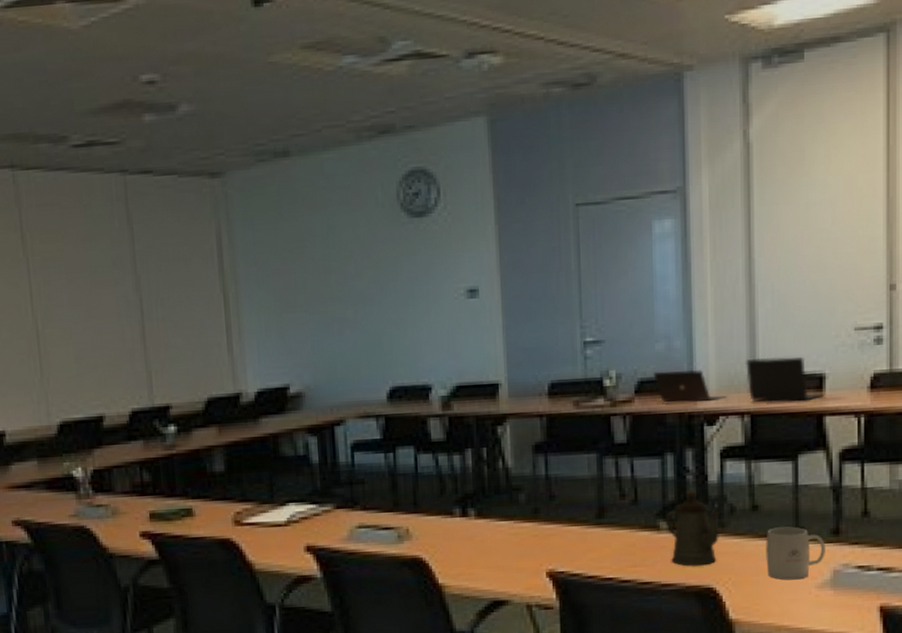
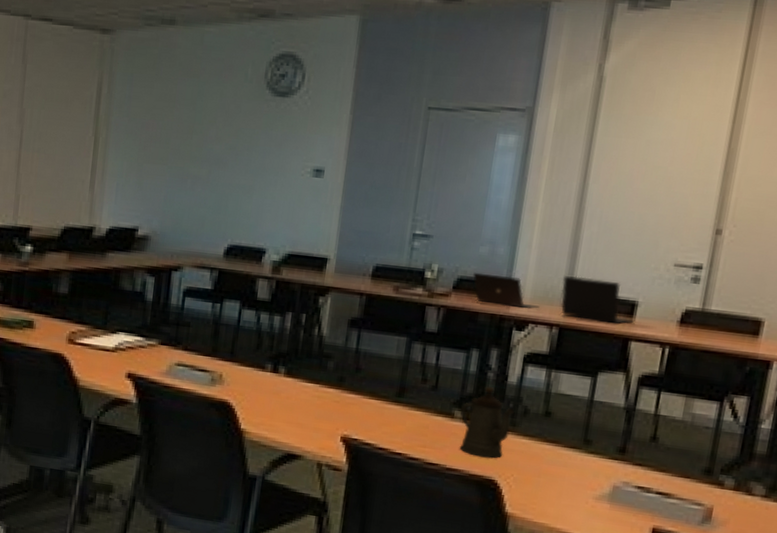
mug: present [766,526,825,580] -> none [549,435,610,488]

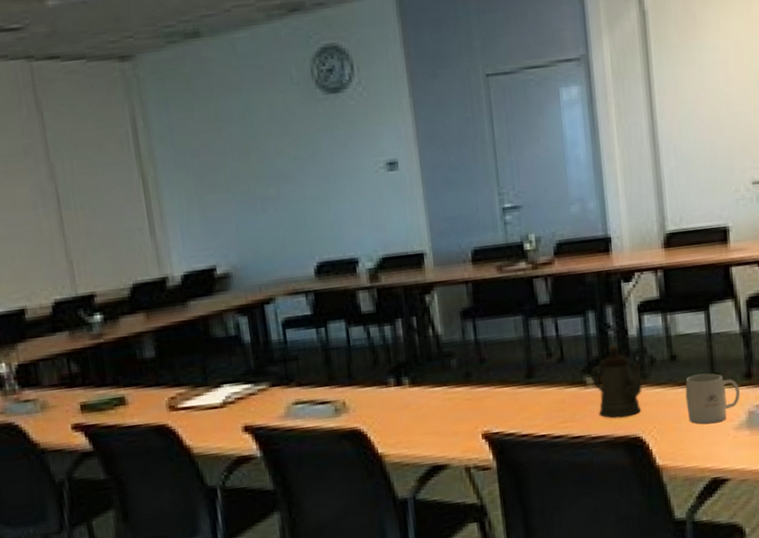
laptop: present [473,272,540,309] -> none [570,229,640,262]
mug: none [549,435,610,488] -> present [685,373,740,424]
laptop: present [560,276,635,325] -> none [654,211,730,257]

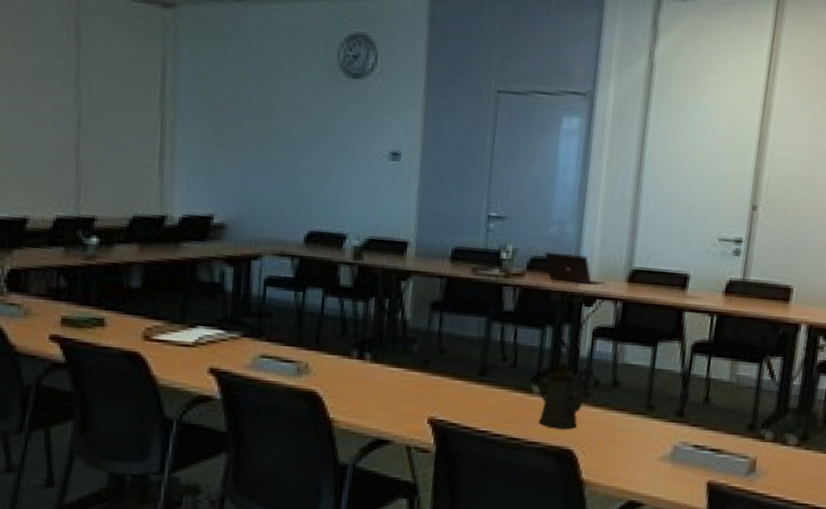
laptop: none [570,229,640,262] -> present [545,251,605,286]
mug: present [685,373,740,424] -> none [618,403,670,451]

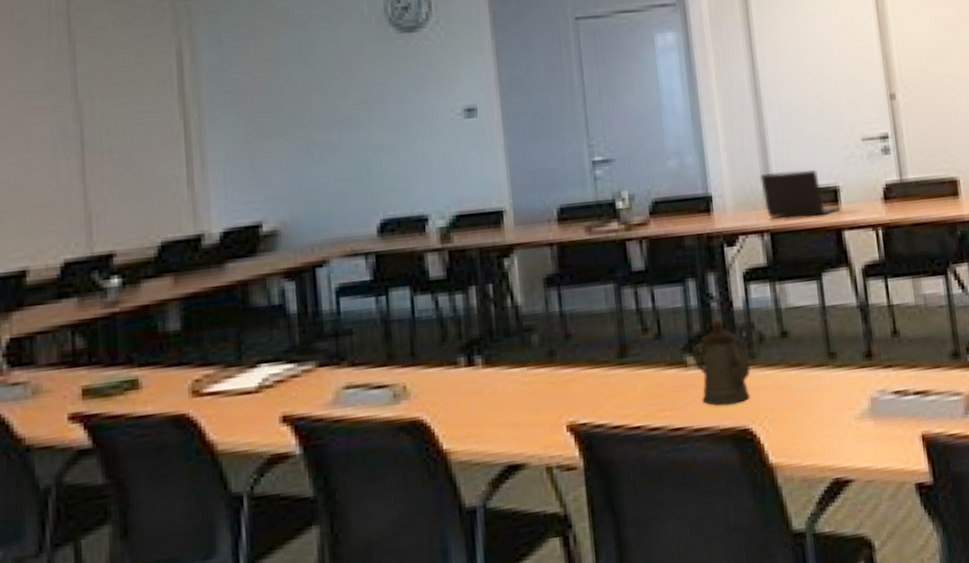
laptop: present [545,251,605,286] -> none [667,187,745,223]
laptop: none [623,252,688,297] -> present [759,169,842,219]

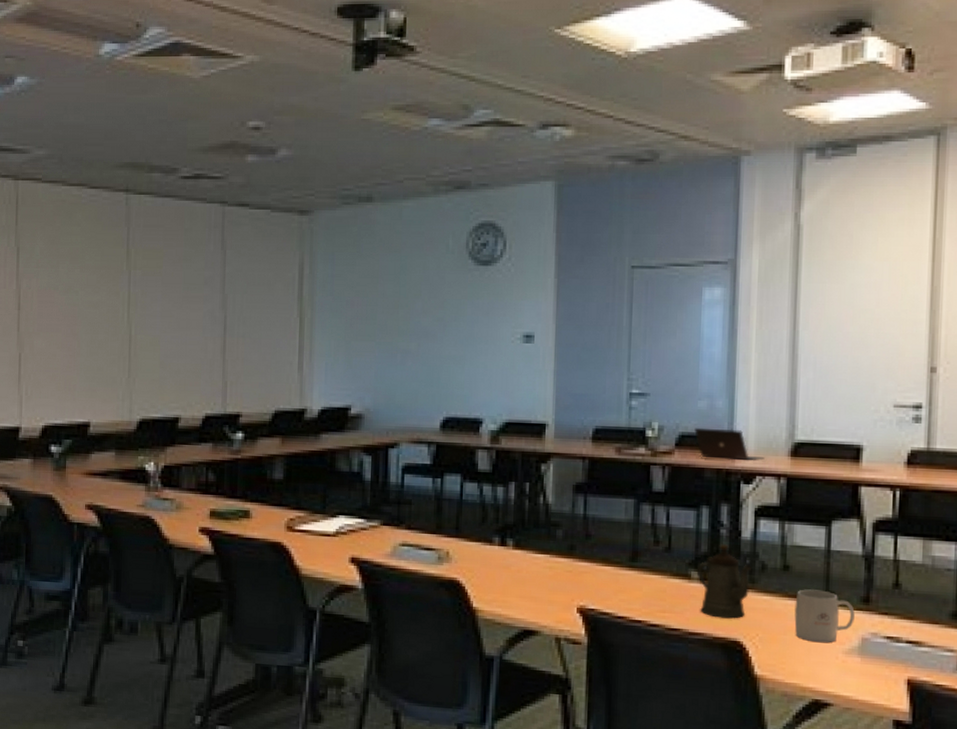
laptop: none [667,187,745,223] -> present [694,427,765,461]
laptop: present [759,169,842,219] -> none [784,424,862,470]
mug: none [799,352,861,413] -> present [794,589,855,643]

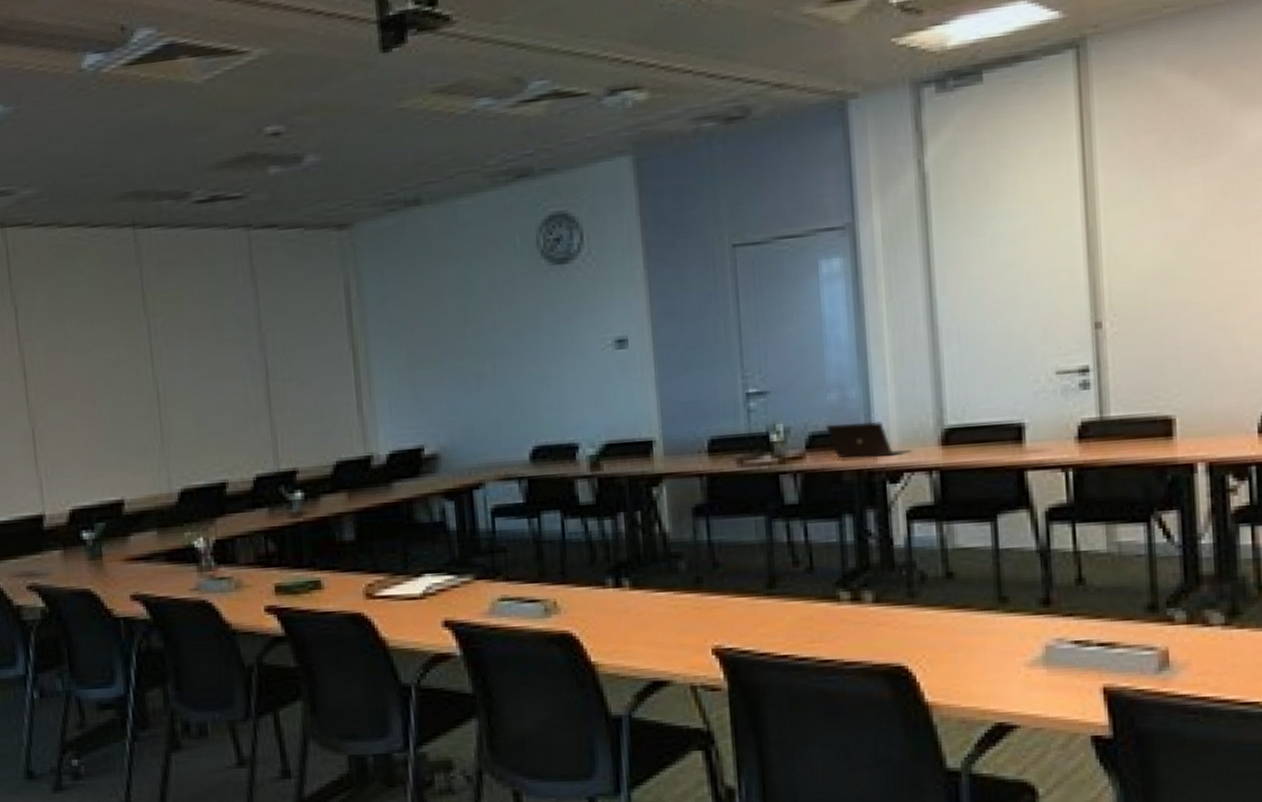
coffee pot: present [696,544,753,619] -> none [845,556,910,642]
mug: present [794,589,855,643] -> none [964,596,1035,657]

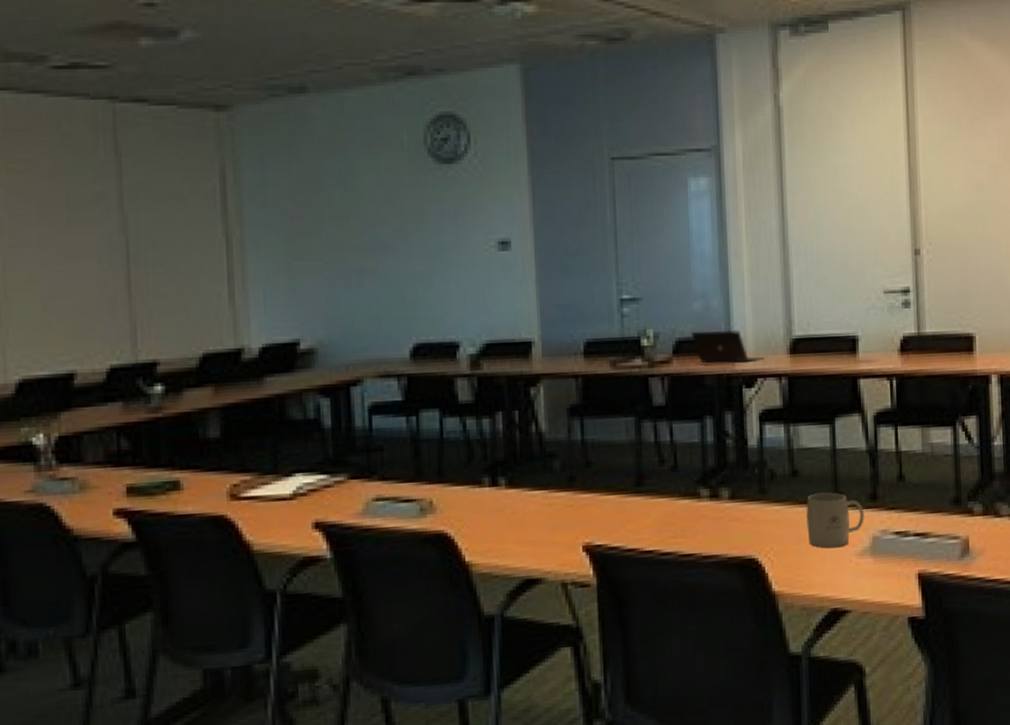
mug: none [964,596,1035,657] -> present [806,492,864,549]

